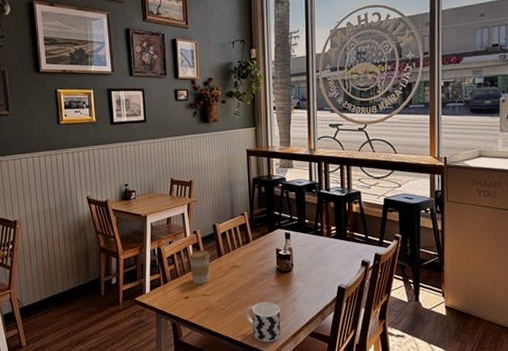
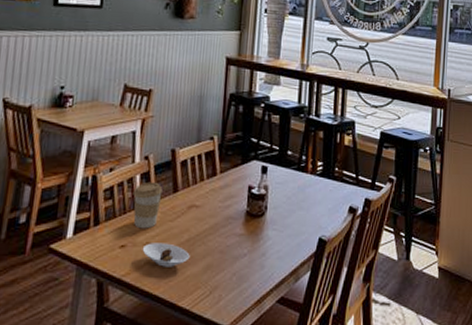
saucer: none [201,294,237,312] -> present [142,243,190,267]
cup: present [245,302,281,343] -> none [198,256,245,311]

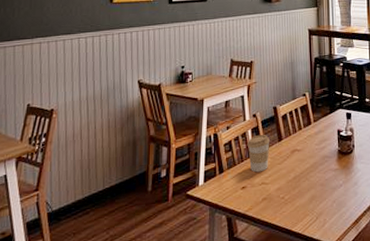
saucer: present [142,243,190,267] -> none [259,182,297,201]

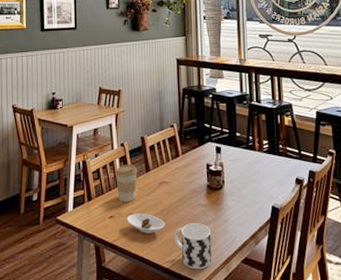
saucer: none [259,182,297,201] -> present [126,213,165,233]
cup: none [306,187,343,232] -> present [174,223,212,270]

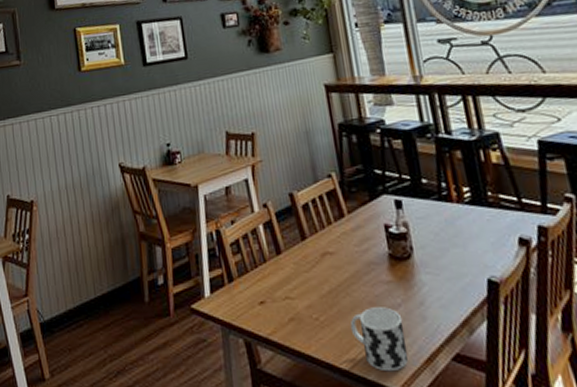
coffee cup: present [115,164,138,203] -> none [259,230,292,283]
saucer: present [126,213,165,233] -> none [282,296,336,323]

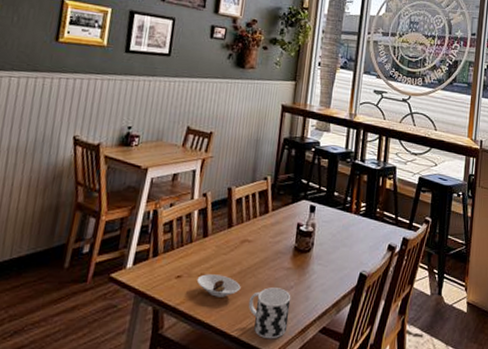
saucer: none [282,296,336,323] -> present [196,274,241,297]

